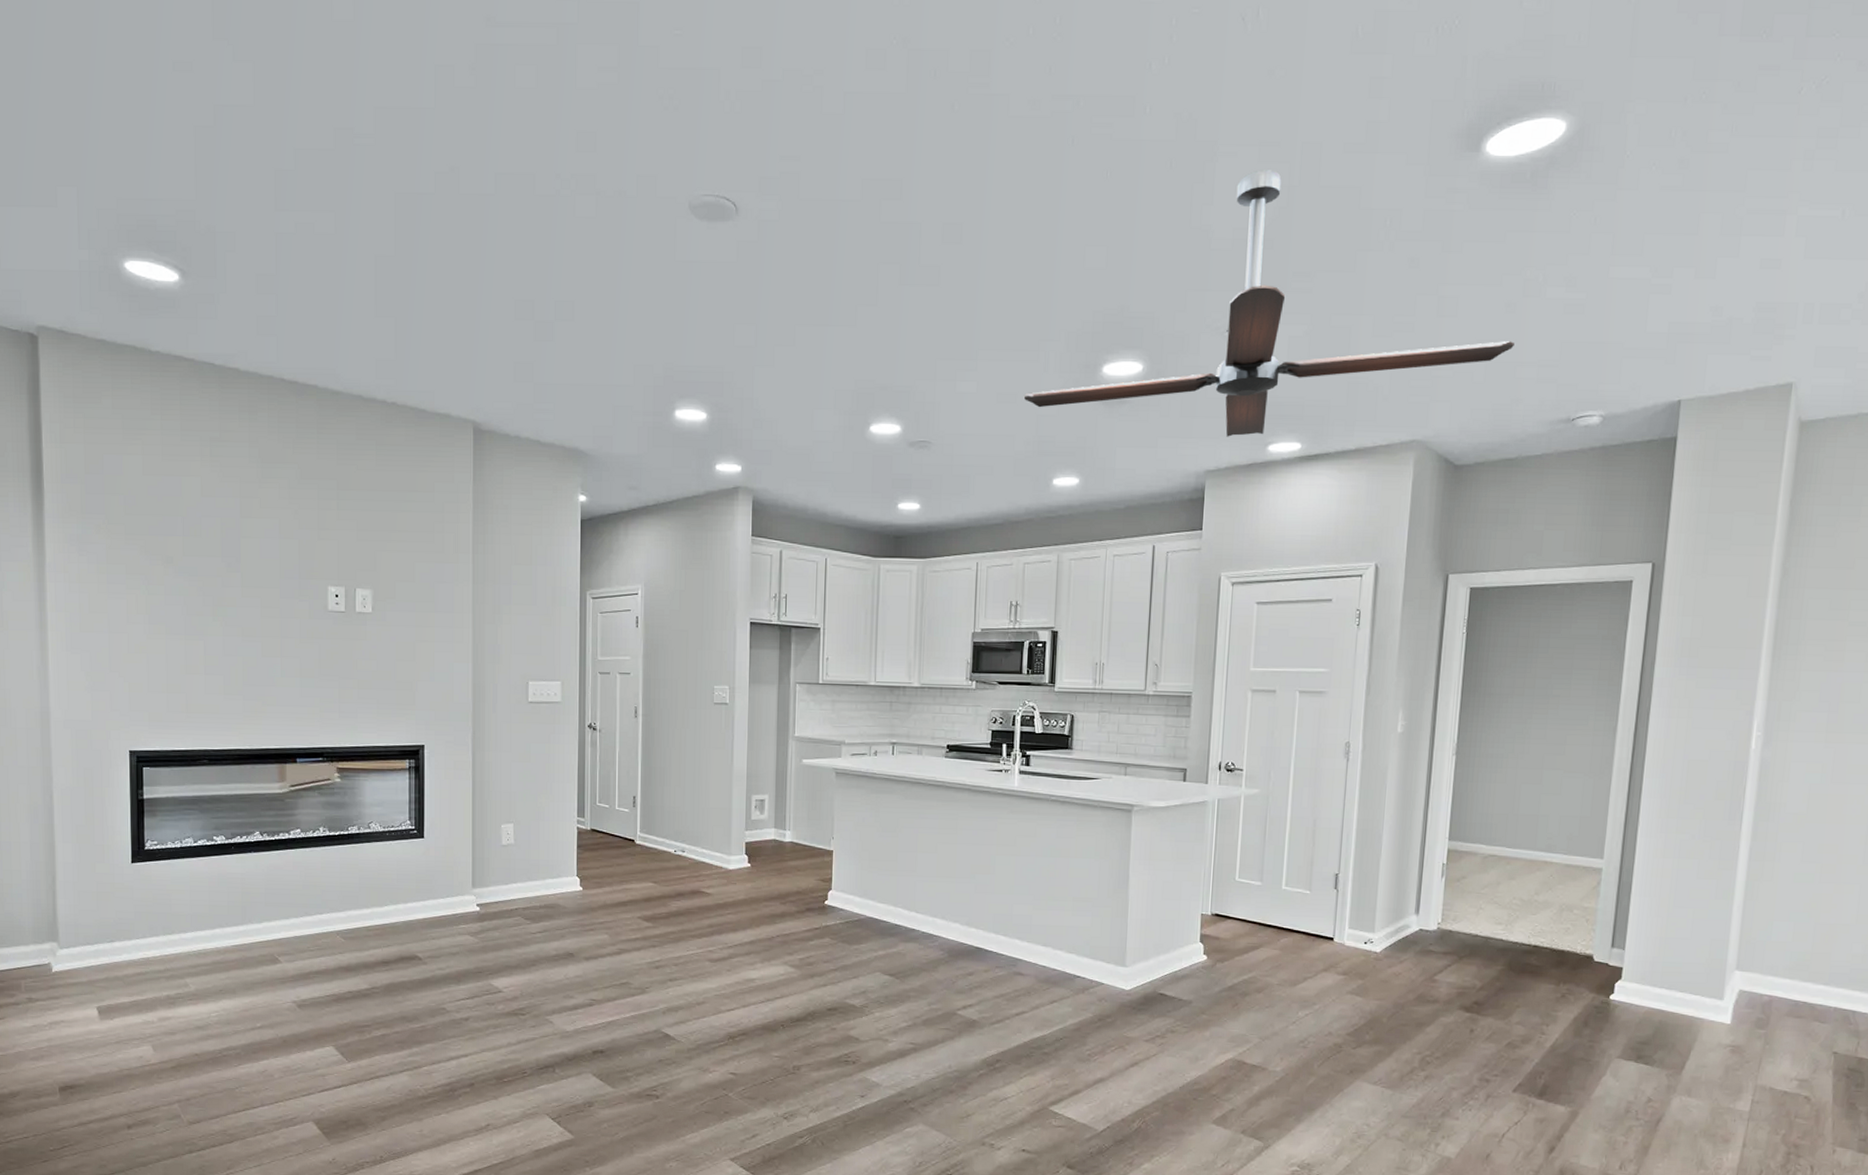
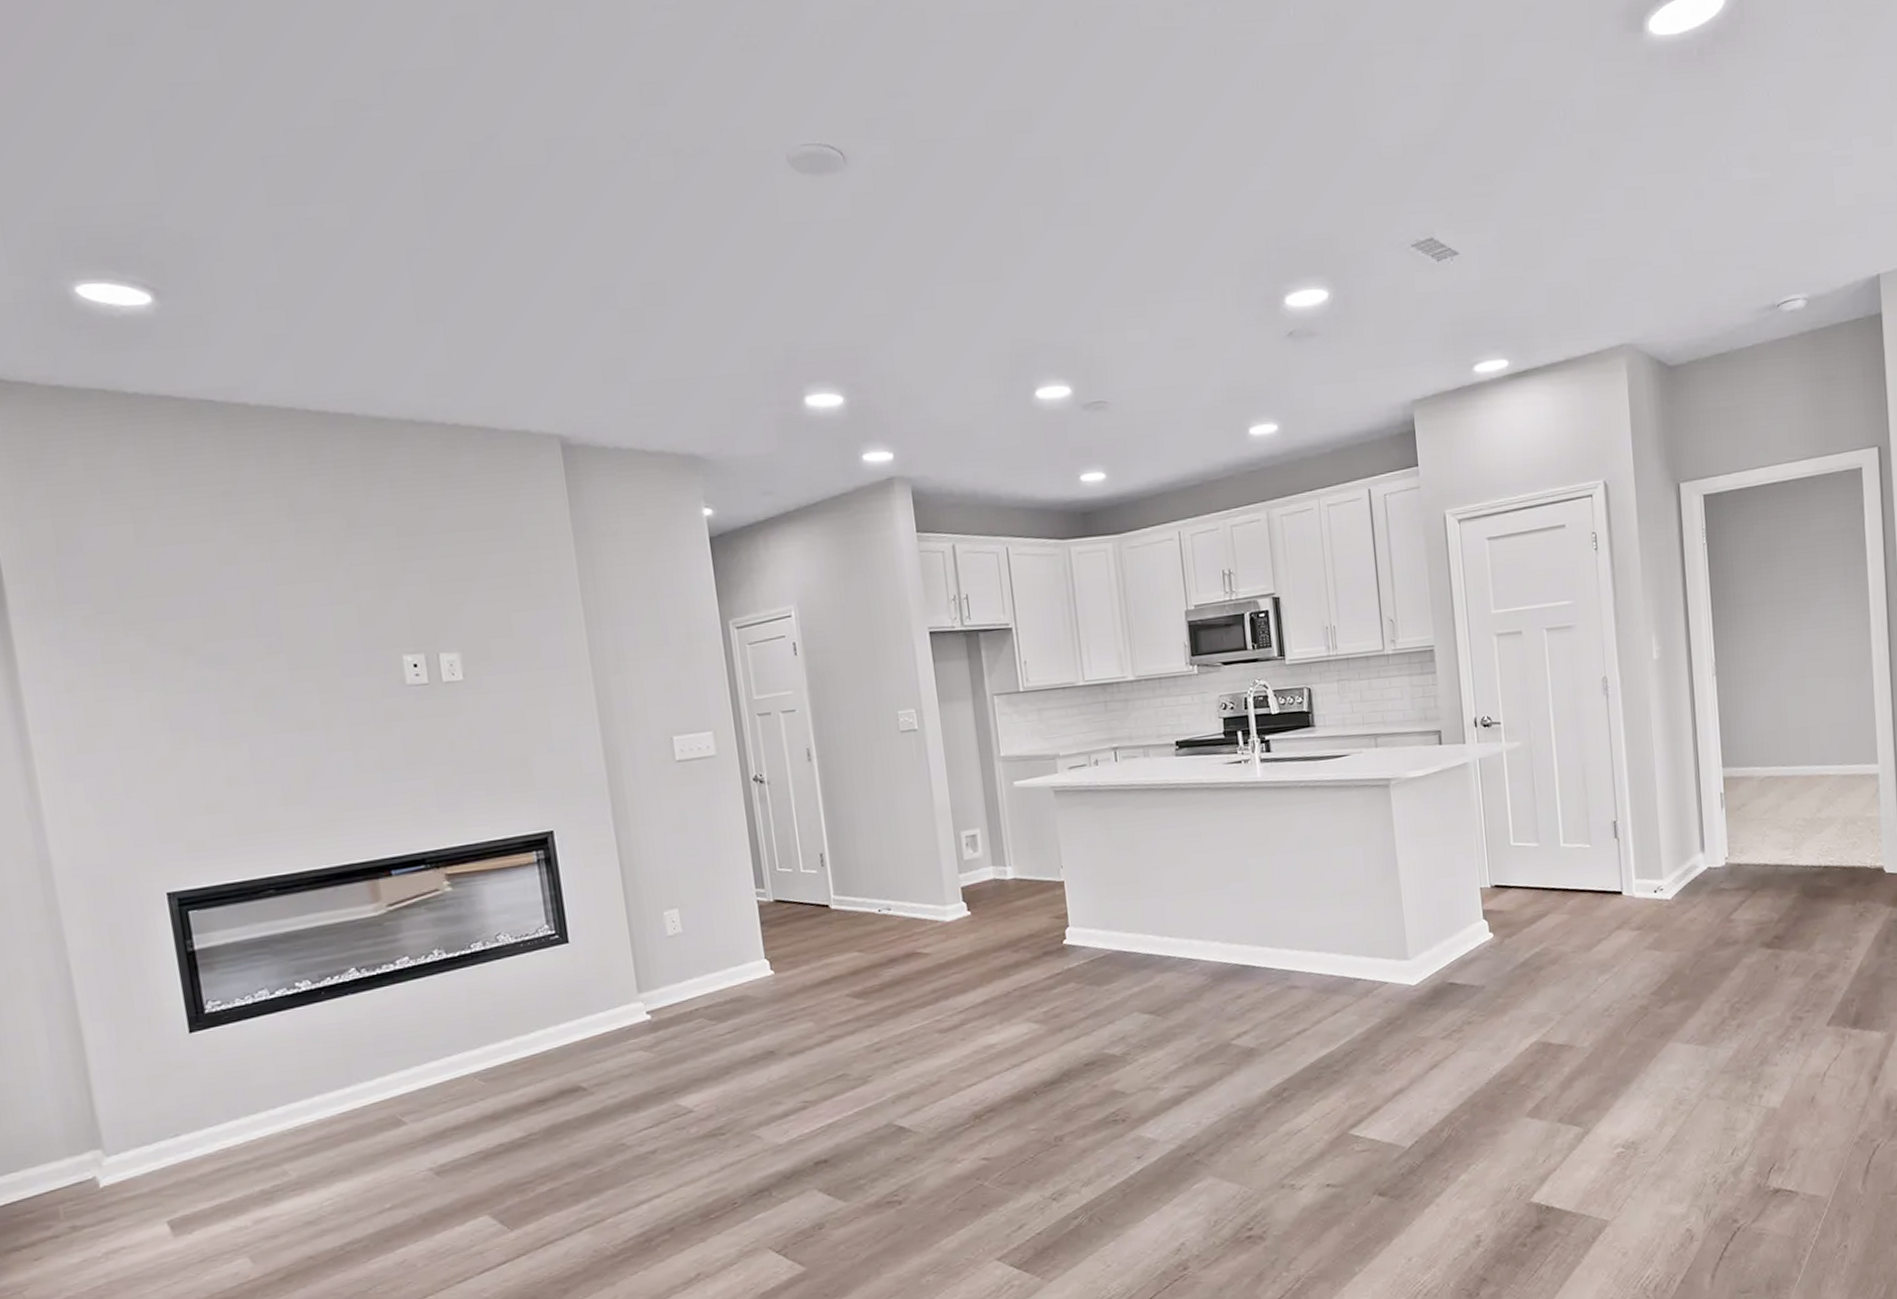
ceiling fan: present [1023,170,1514,437] -> none [1202,67,1708,361]

